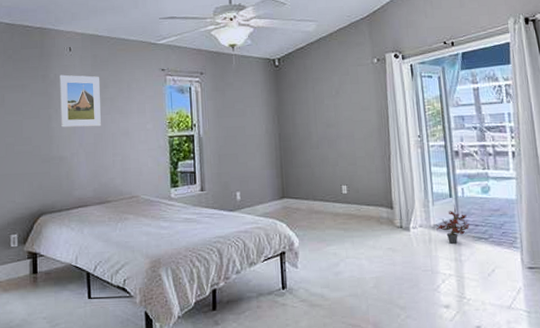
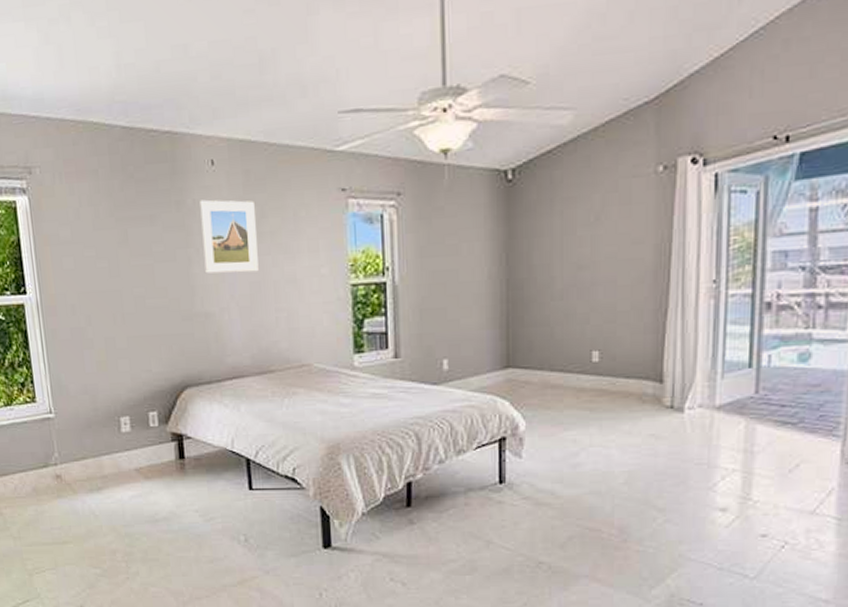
potted plant: present [432,205,470,245] -> none [718,378,773,431]

